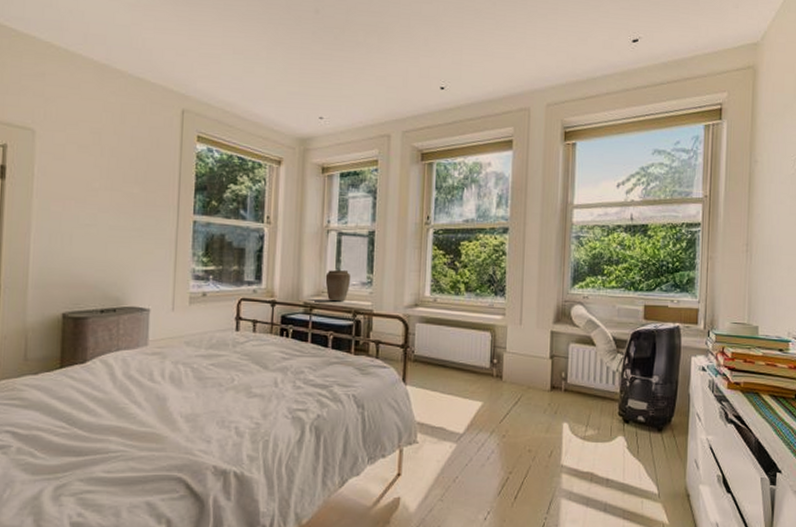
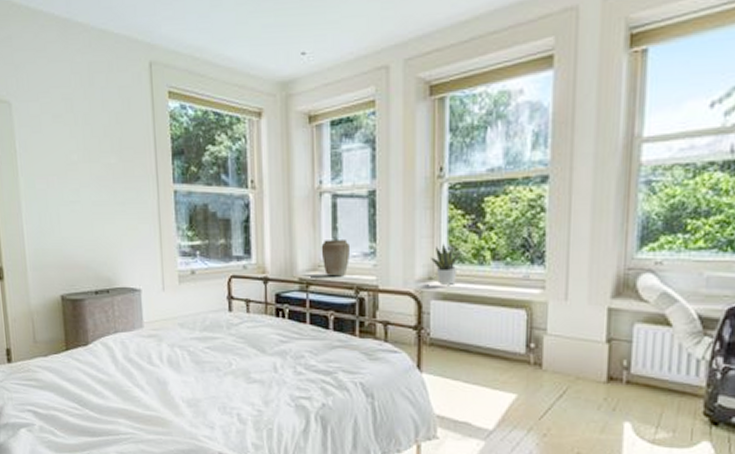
potted plant: none [417,277,442,312] -> present [431,244,461,286]

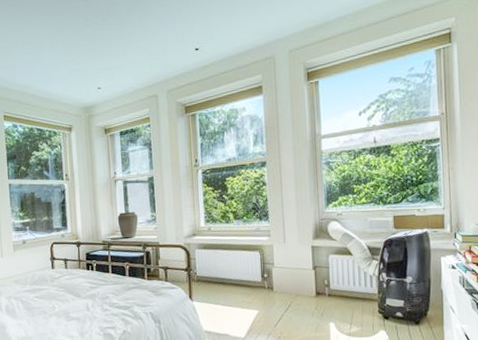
potted plant: present [431,244,461,286] -> none [194,210,214,239]

